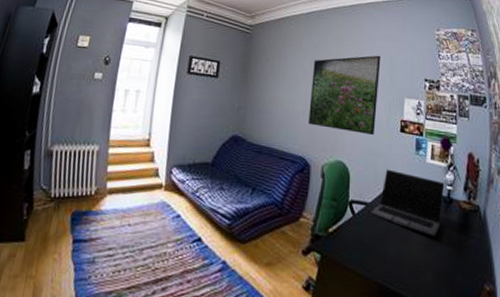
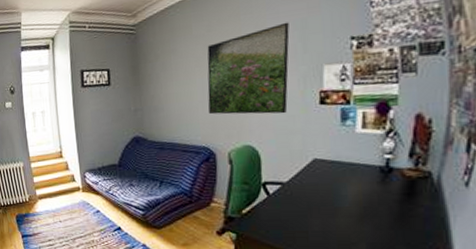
laptop: present [369,169,445,239] -> none [286,146,382,211]

